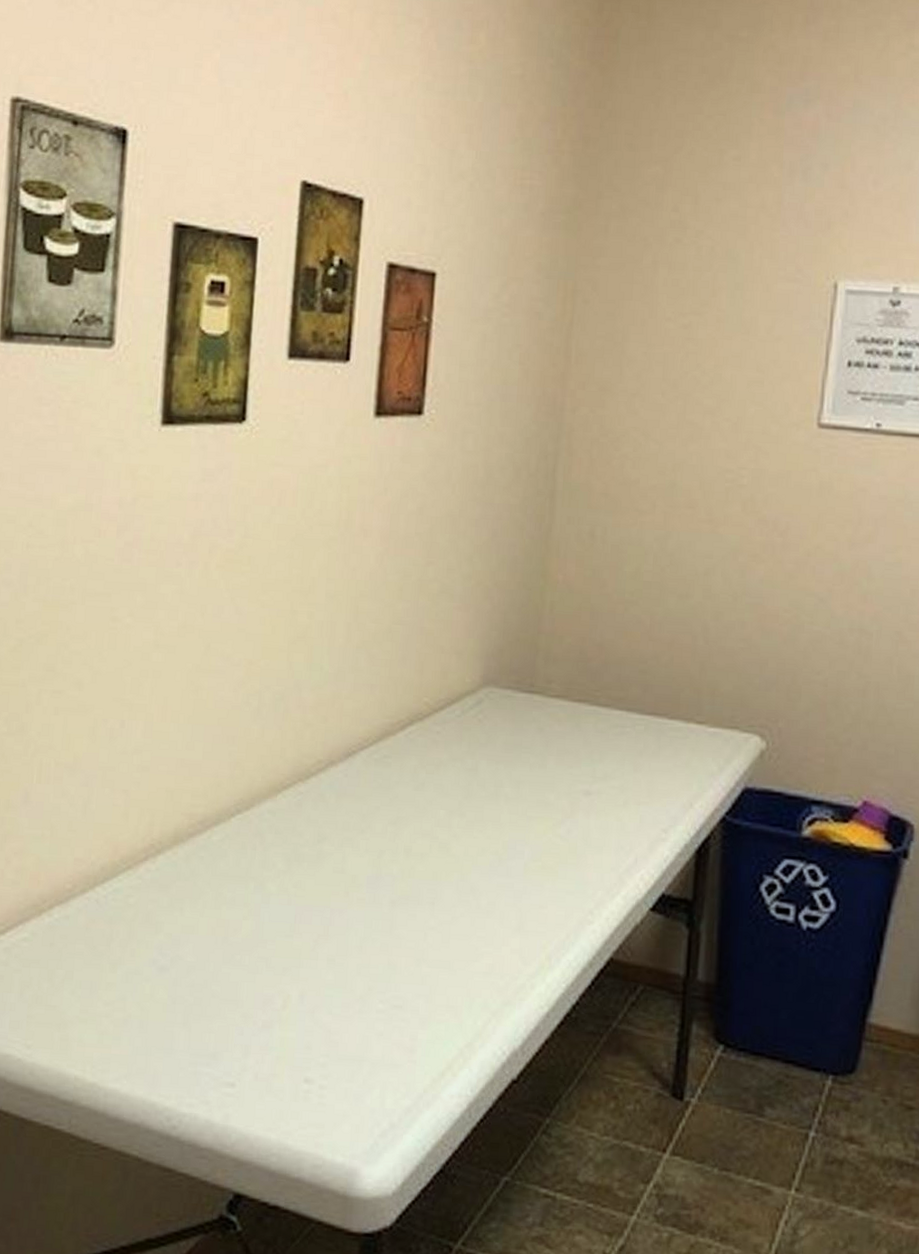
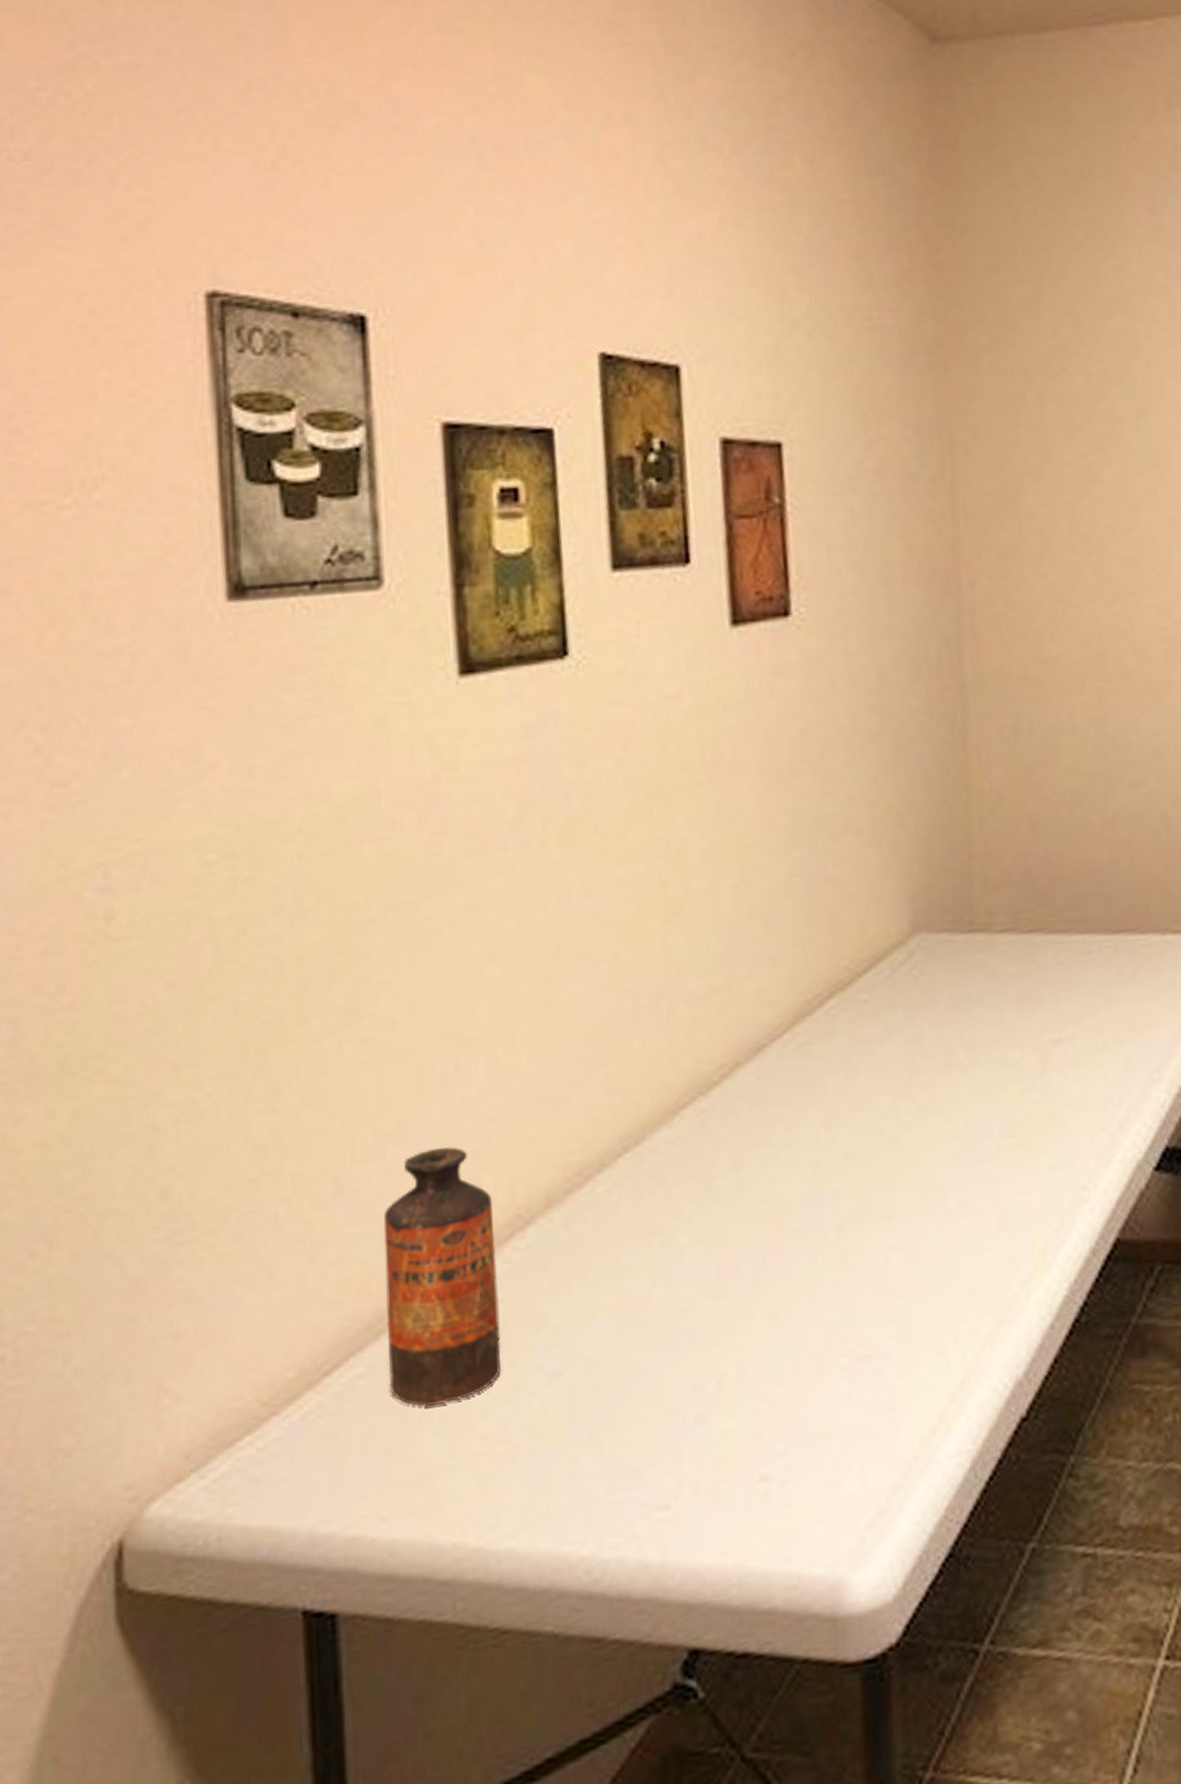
bottle: none [44,783,136,973] -> present [383,1147,501,1407]

